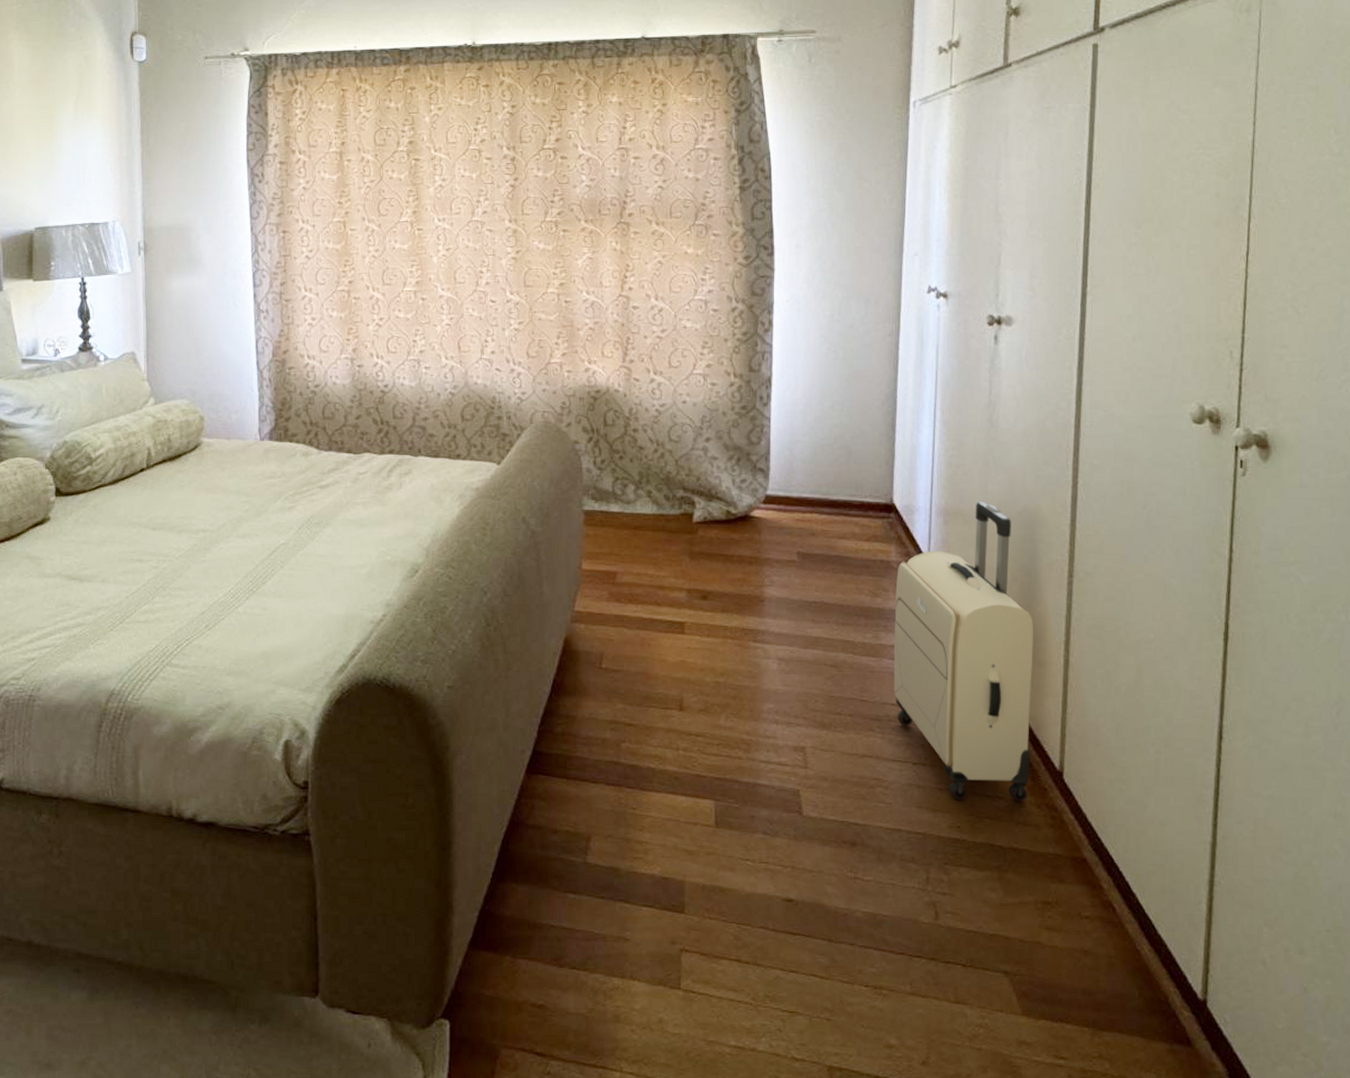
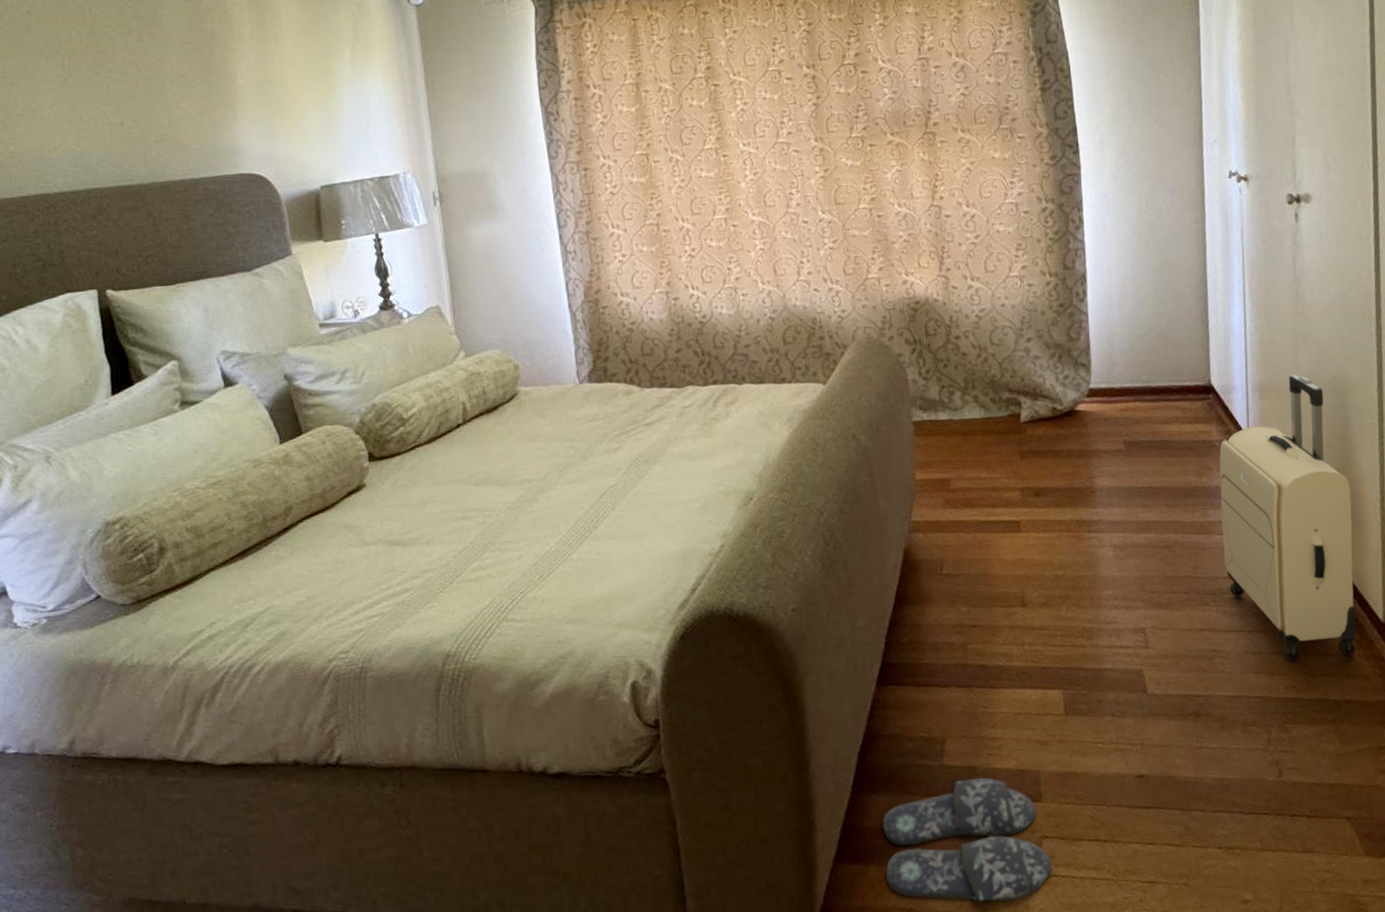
slippers: none [519,880,689,1012] -> present [882,778,1052,902]

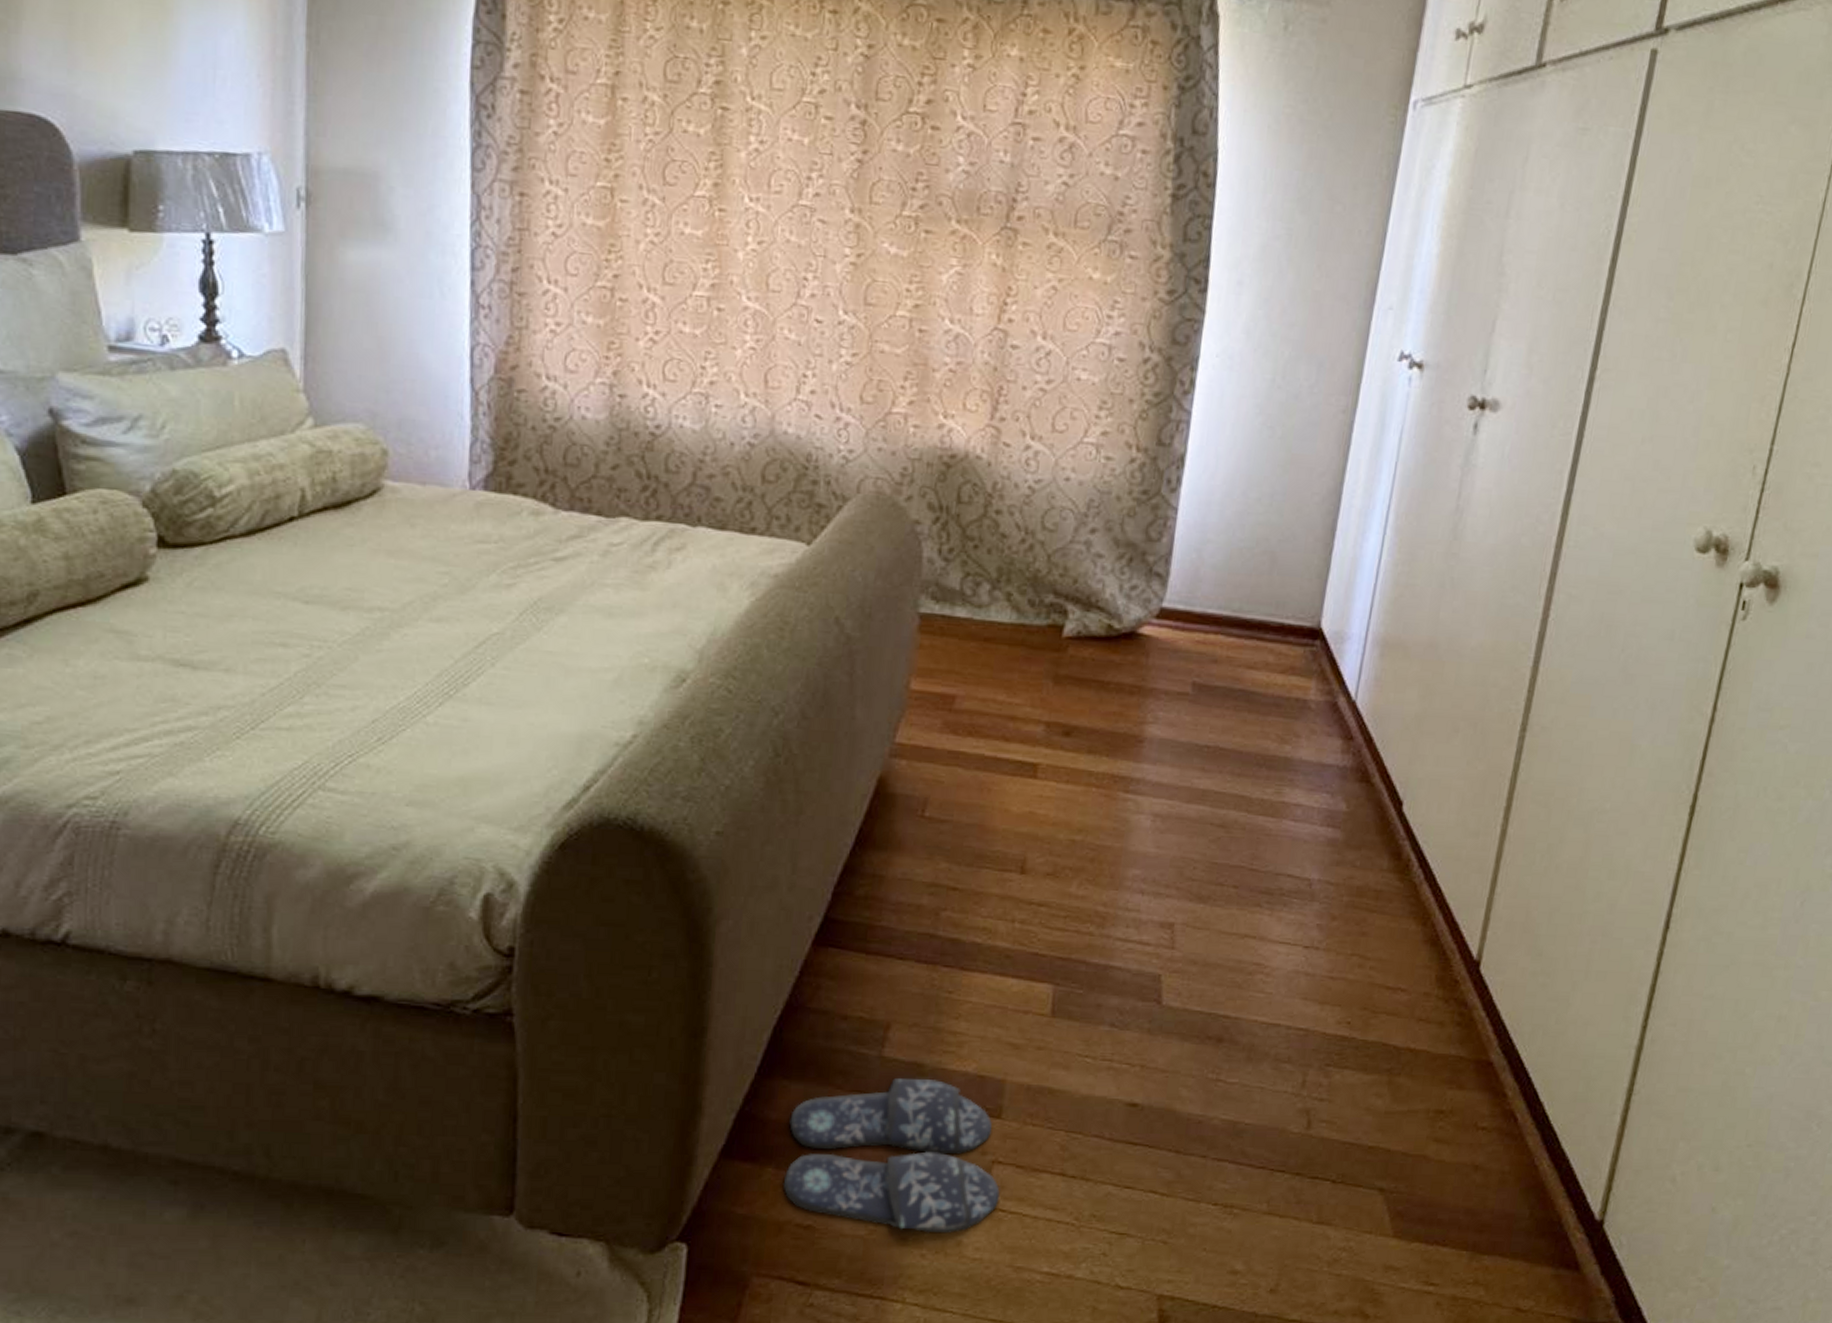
suitcase: present [1219,374,1357,662] -> none [1291,631,1471,995]

